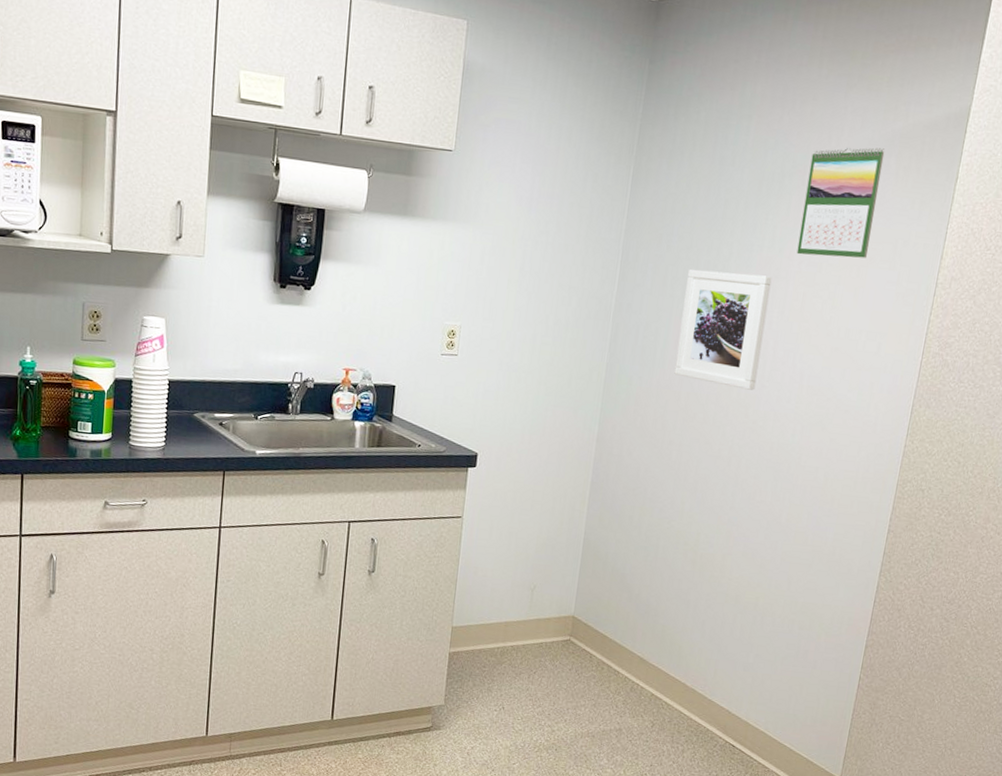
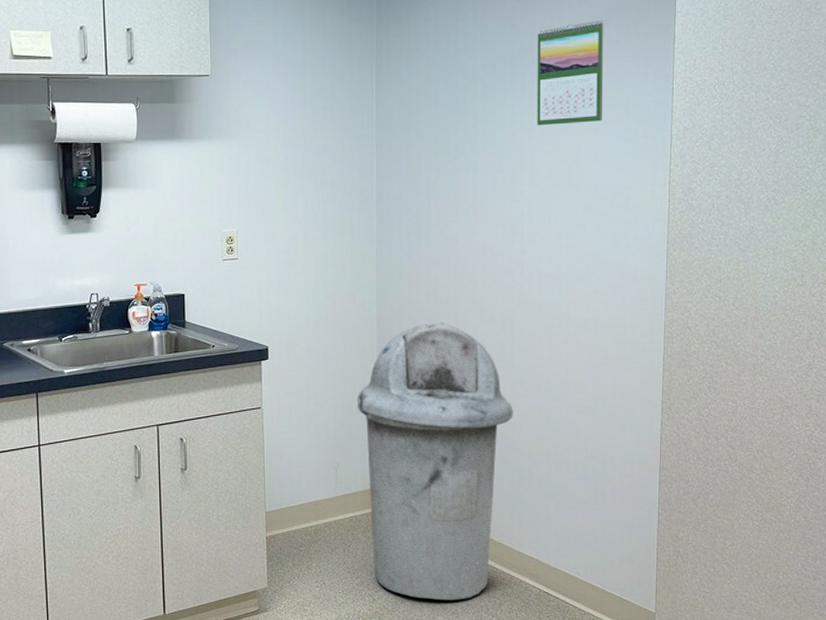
trash can: none [557,450,726,742] -> present [357,322,513,601]
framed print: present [674,269,772,390] -> none [440,149,518,256]

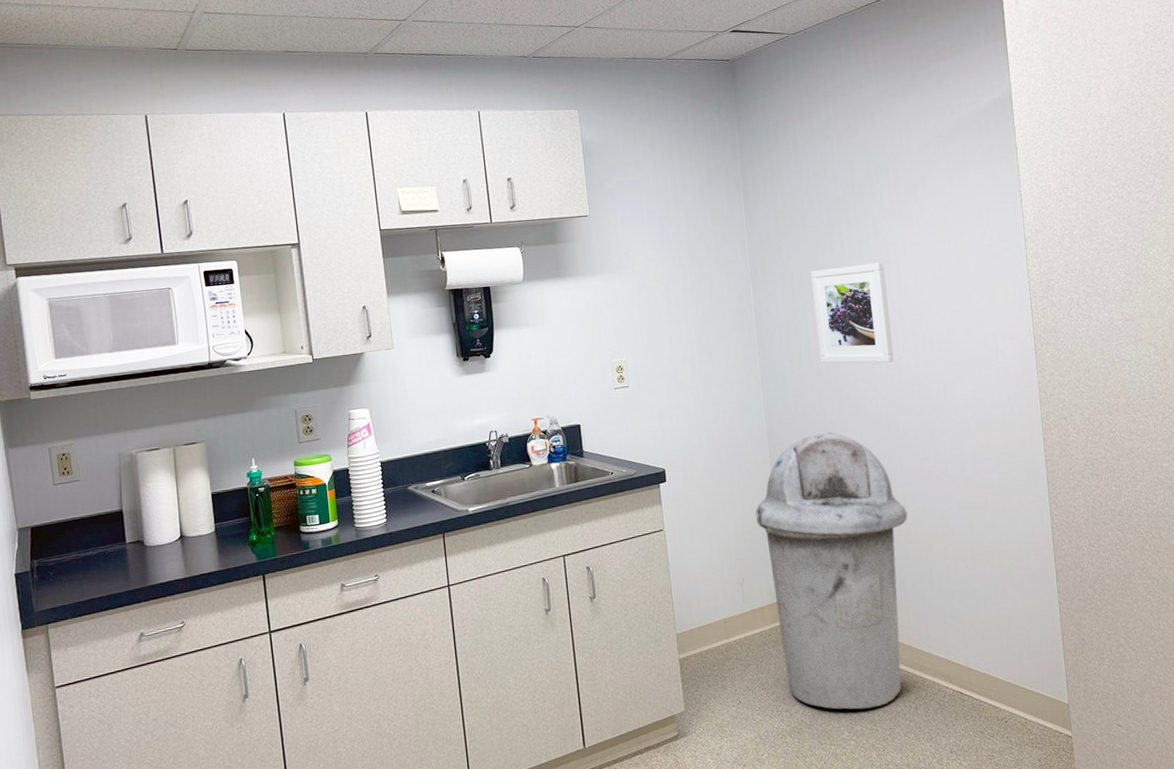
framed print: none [440,149,518,256] -> present [811,262,894,364]
calendar: present [537,20,604,126] -> none [890,138,959,239]

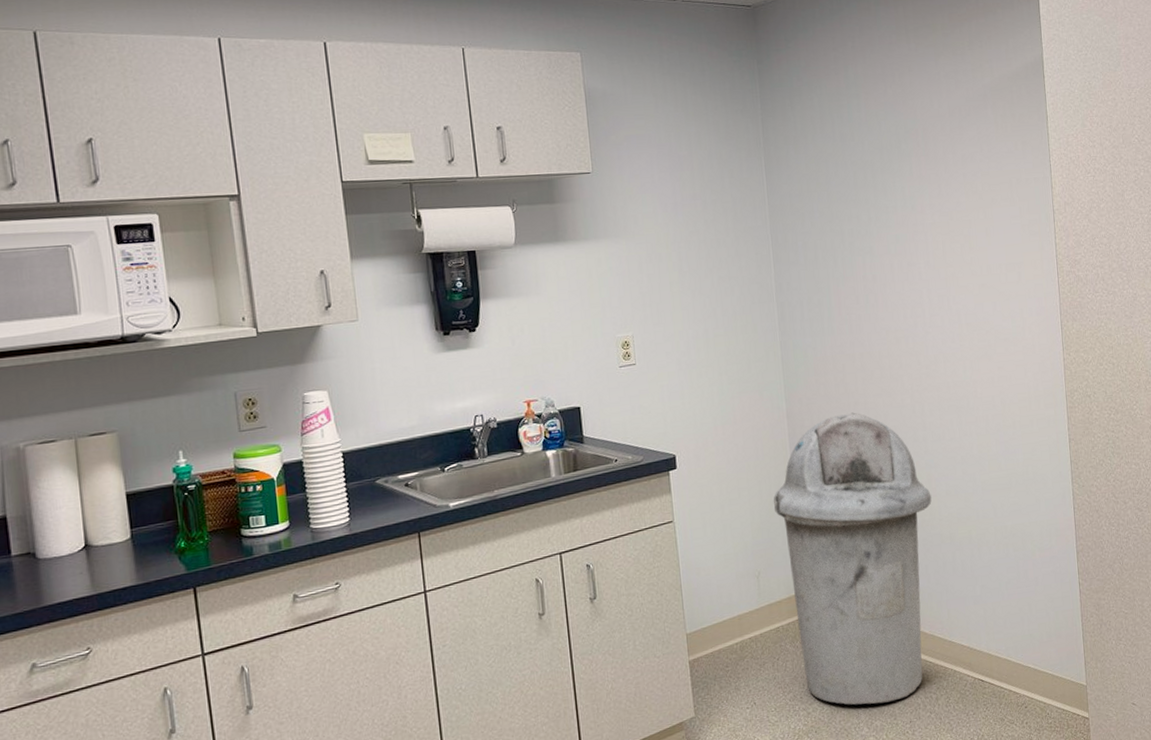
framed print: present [811,262,894,364] -> none [836,232,921,339]

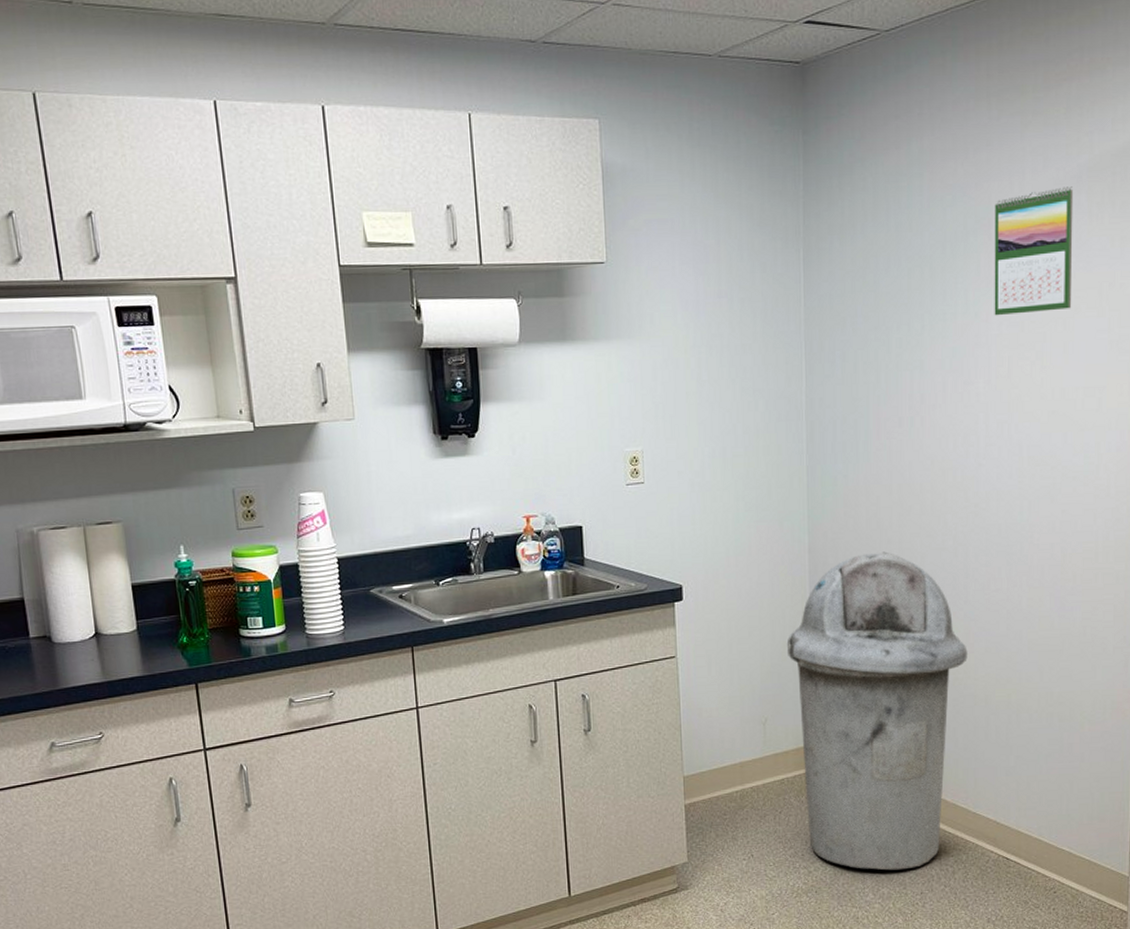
calendar: none [919,103,988,208] -> present [994,186,1074,316]

